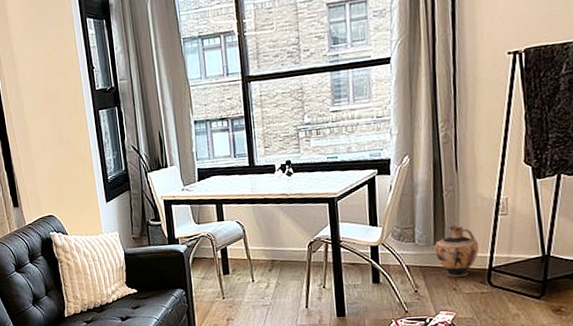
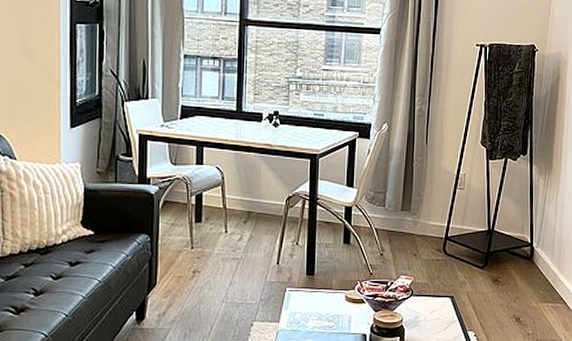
ceramic jug: present [434,225,479,277] -> none [401,194,439,243]

